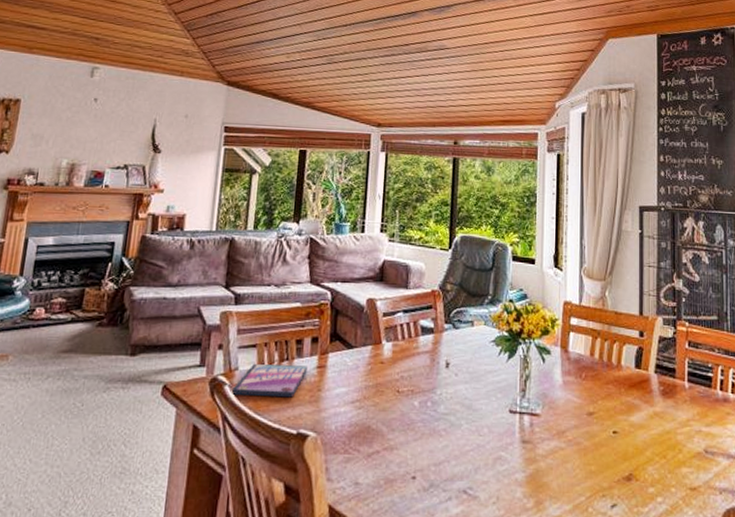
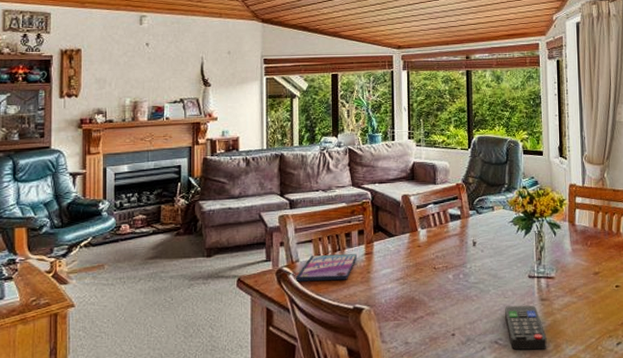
remote control: none [478,446,527,506] -> present [505,305,547,350]

